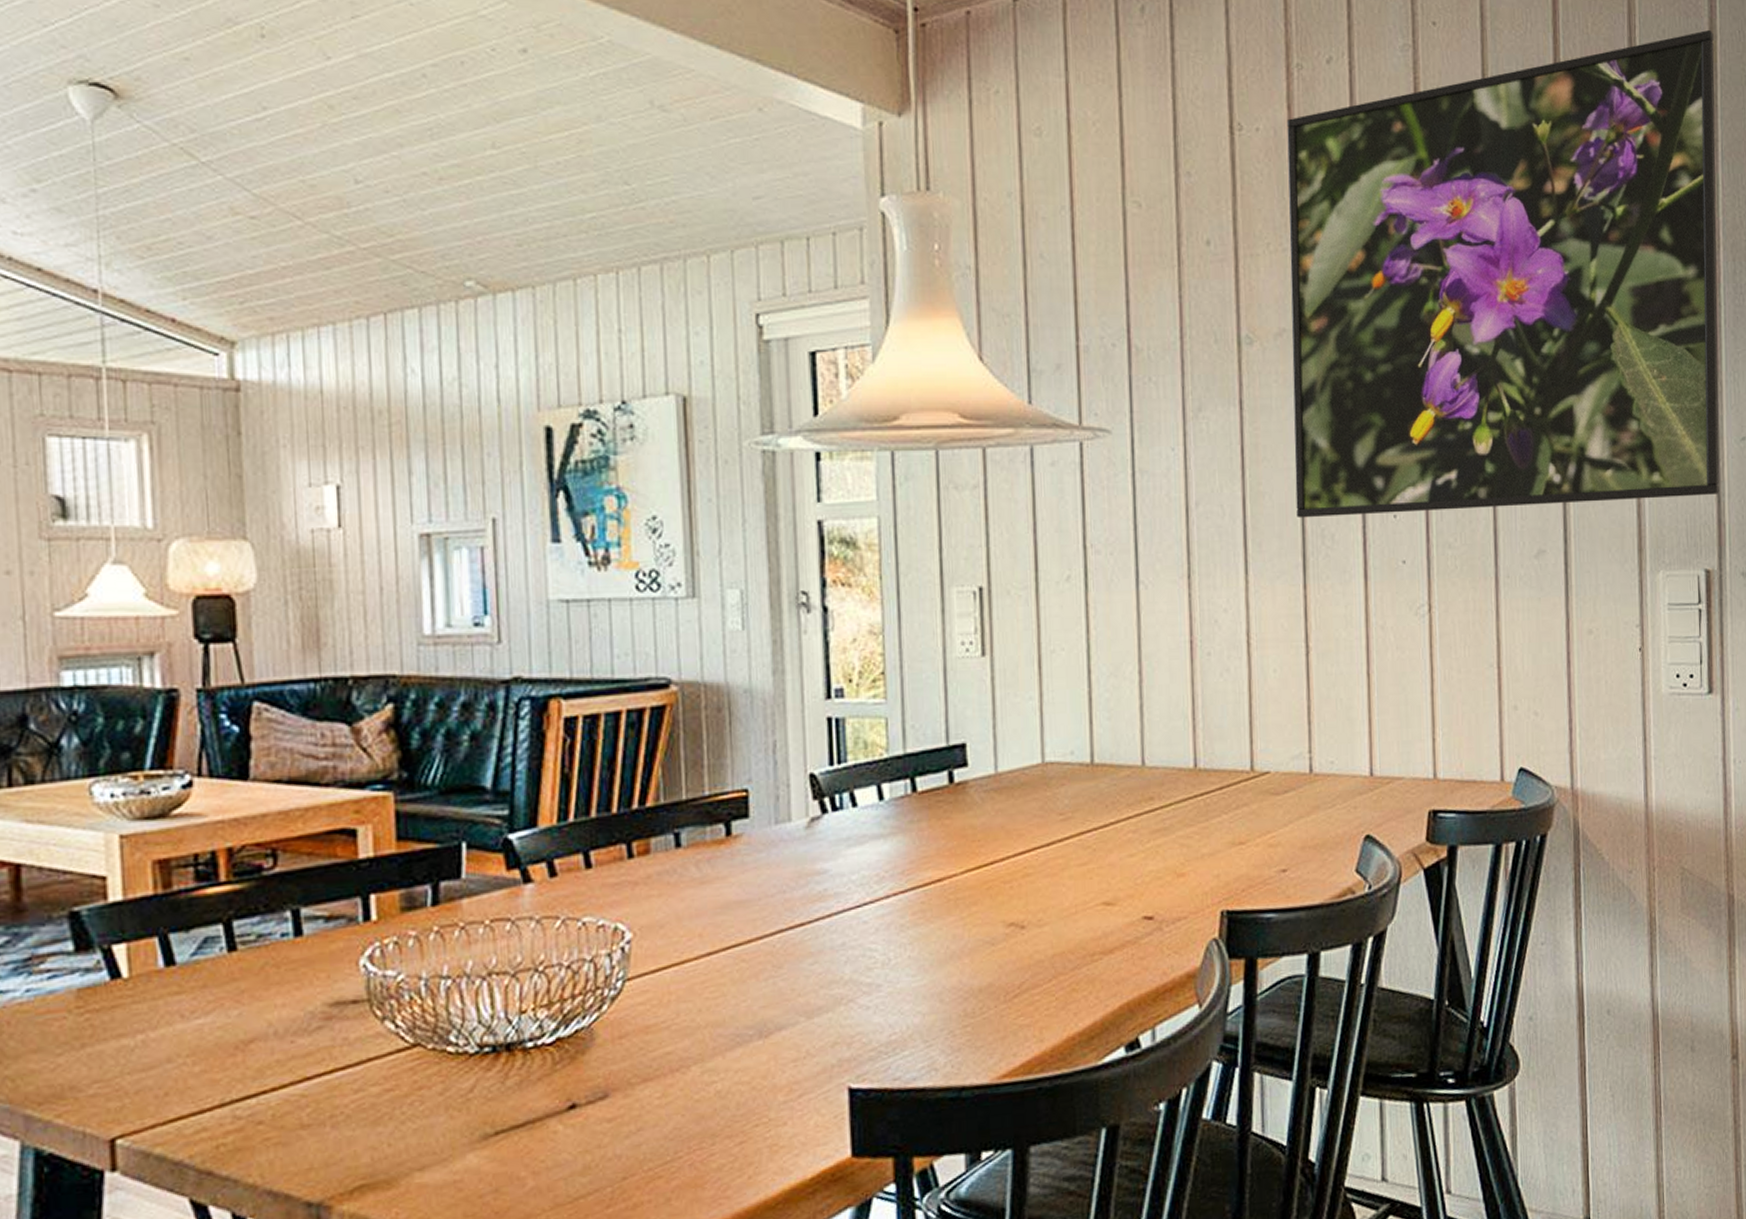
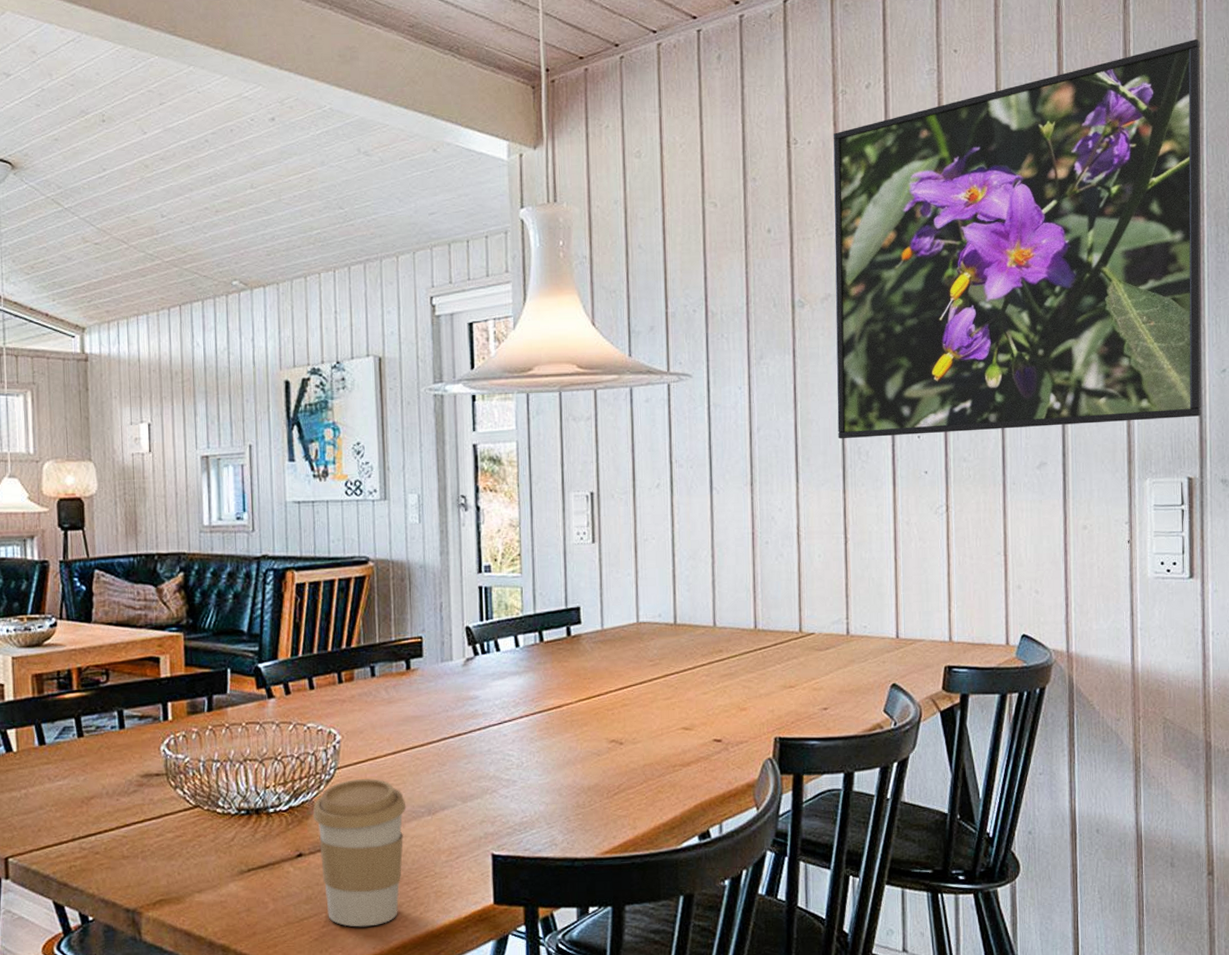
coffee cup: none [591,991,728,1204] -> present [313,778,407,927]

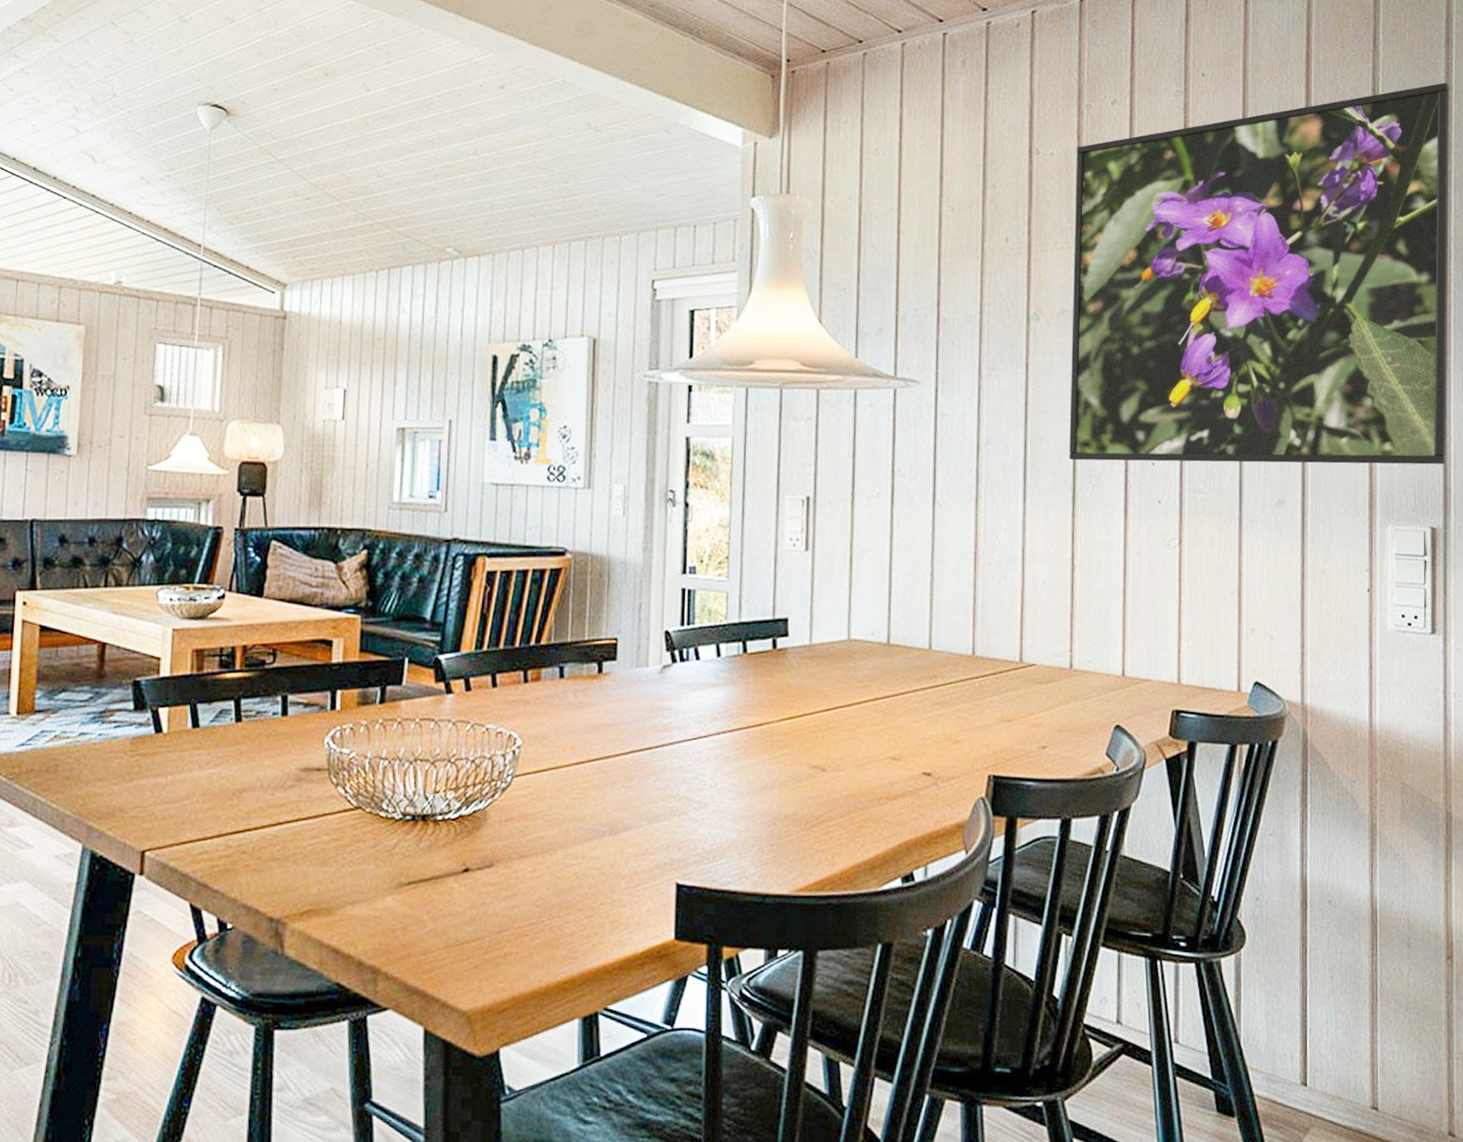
coffee cup: present [313,778,407,927] -> none [484,790,587,956]

